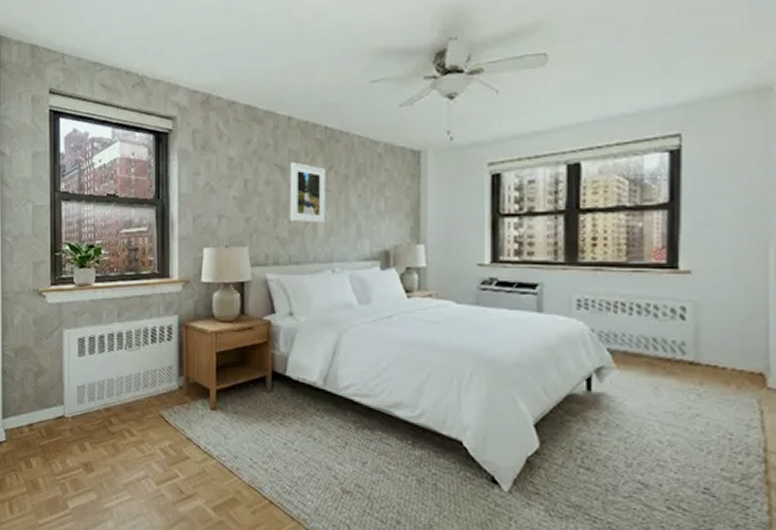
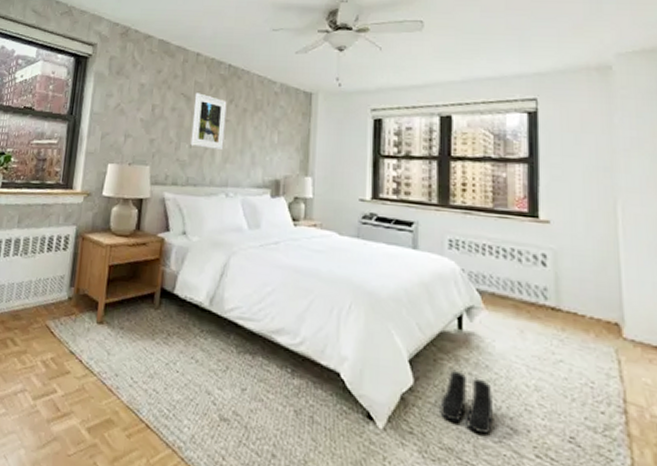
boots: none [567,431,623,490] -> present [440,369,493,434]

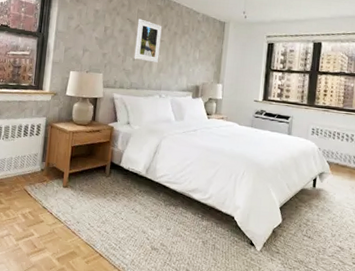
boots: present [440,369,493,434] -> none [297,212,331,251]

